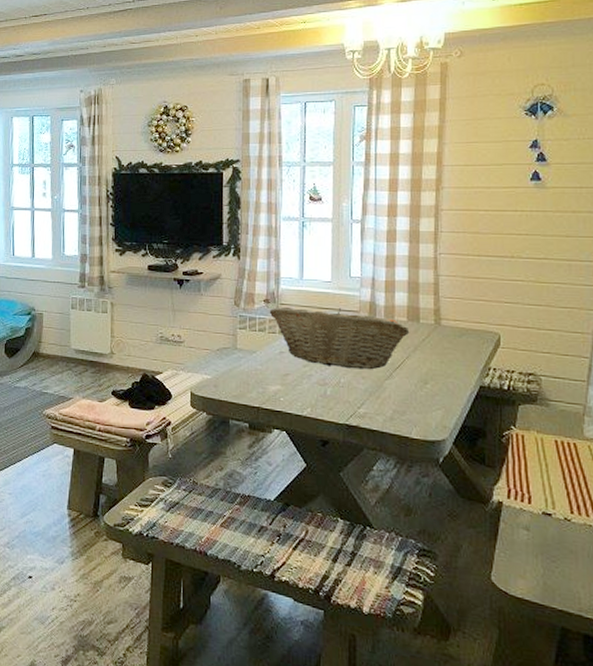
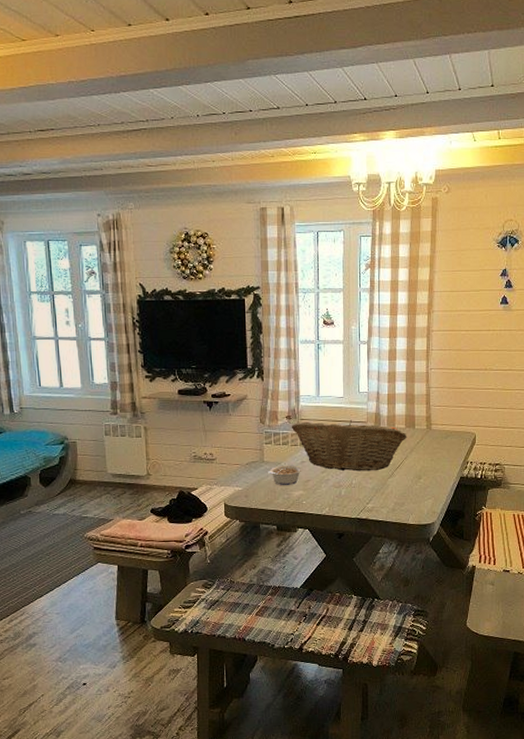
legume: none [239,354,281,379] -> present [266,465,302,486]

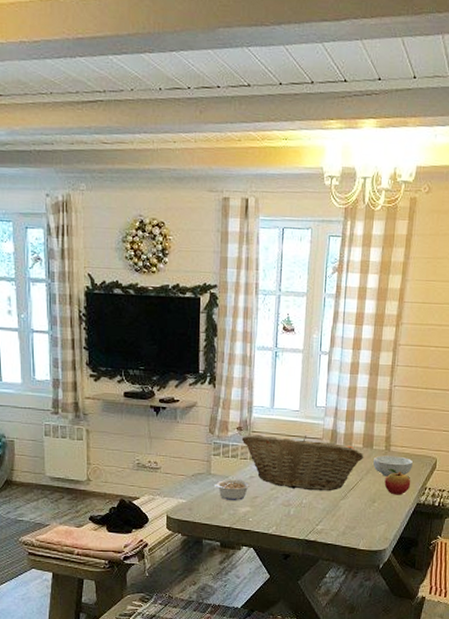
cereal bowl: none [417,434,453,454] -> present [373,455,413,477]
fruit: none [428,445,453,471] -> present [384,468,411,495]

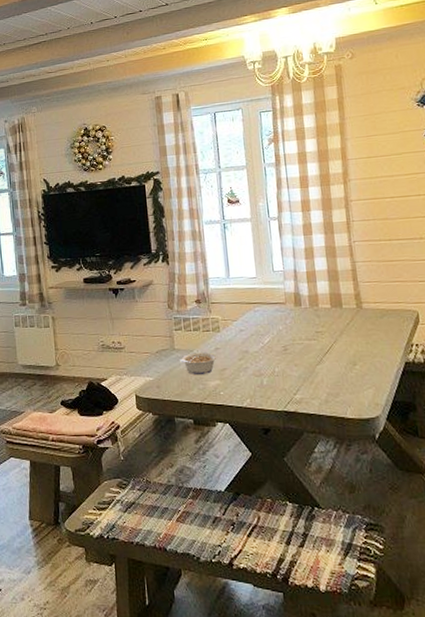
fruit basket: present [241,434,364,491] -> none [201,301,335,358]
cereal bowl: present [373,455,413,477] -> none [345,313,392,336]
fruit: present [384,468,411,495] -> none [362,326,394,355]

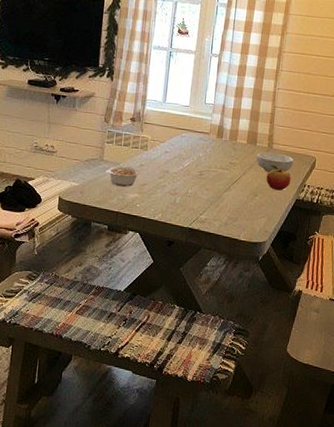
cereal bowl: none [345,313,392,336] -> present [256,152,293,172]
fruit: none [362,326,394,355] -> present [266,164,291,191]

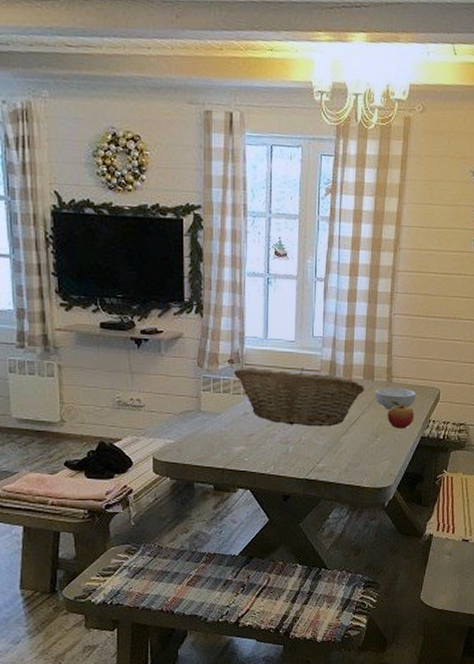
legume: present [104,166,140,187] -> none [203,416,245,440]
fruit basket: none [134,125,248,183] -> present [233,367,365,427]

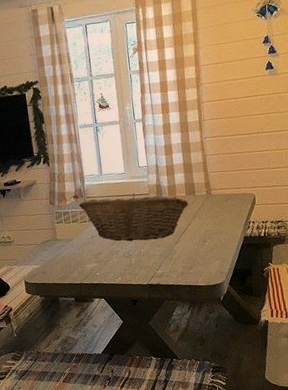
cereal bowl: present [375,387,416,409] -> none [198,197,234,218]
fruit: present [387,400,415,429] -> none [211,209,236,233]

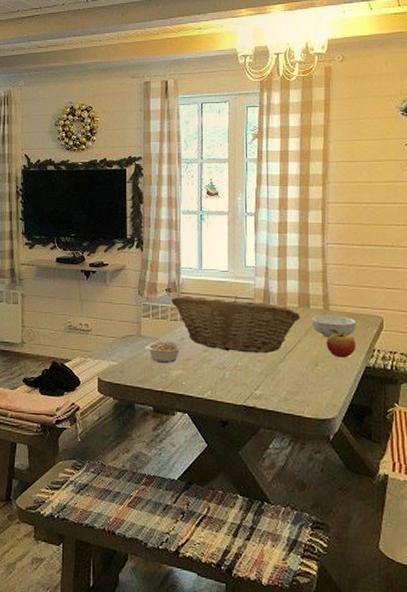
legume: none [60,240,93,260] -> present [143,341,182,364]
cereal bowl: none [198,197,234,218] -> present [312,315,356,338]
fruit: none [211,209,236,233] -> present [326,328,356,358]

